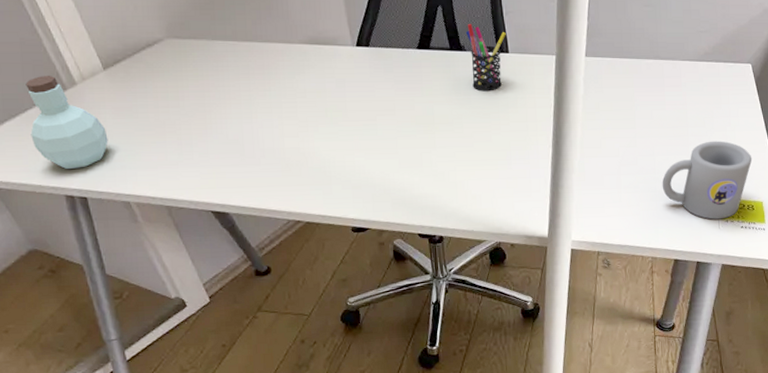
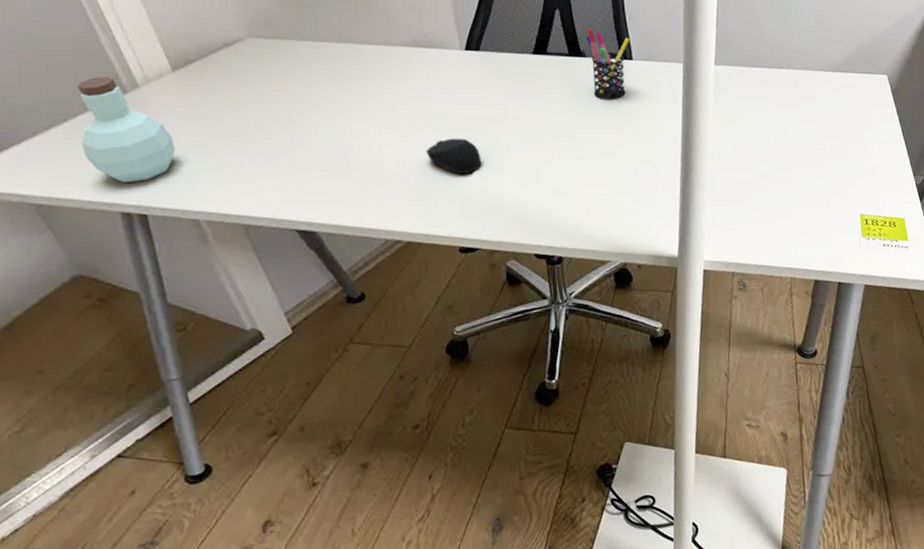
computer mouse: none [322,128,372,162] -> present [425,138,482,175]
mug: present [662,141,752,220] -> none [799,154,892,237]

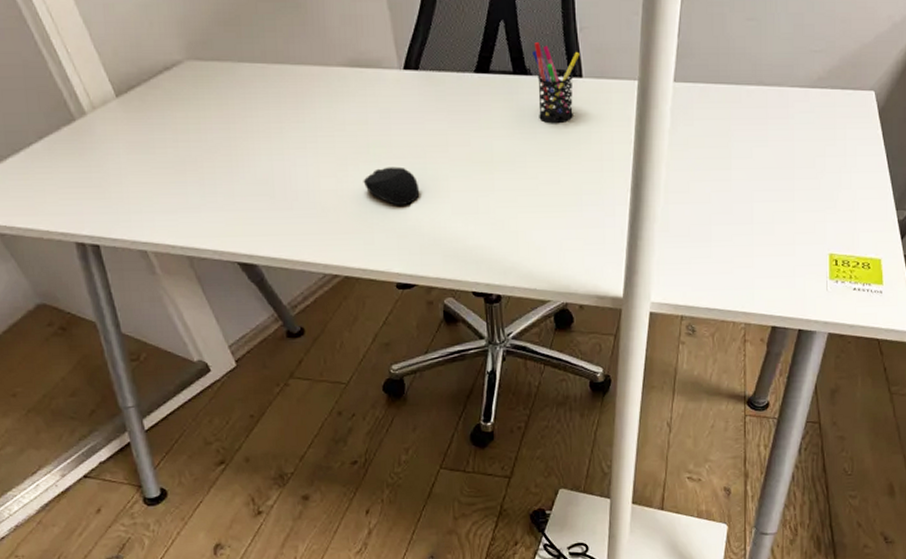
jar: present [77,76,175,183] -> none [30,103,122,213]

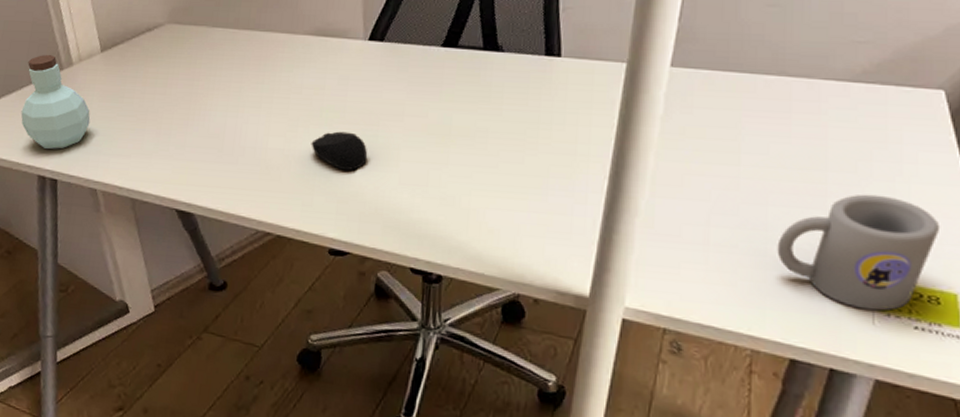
jar: none [30,103,122,213] -> present [21,54,91,150]
pen holder: present [532,42,580,124] -> none [507,20,560,102]
mug: none [760,185,871,280] -> present [777,194,941,311]

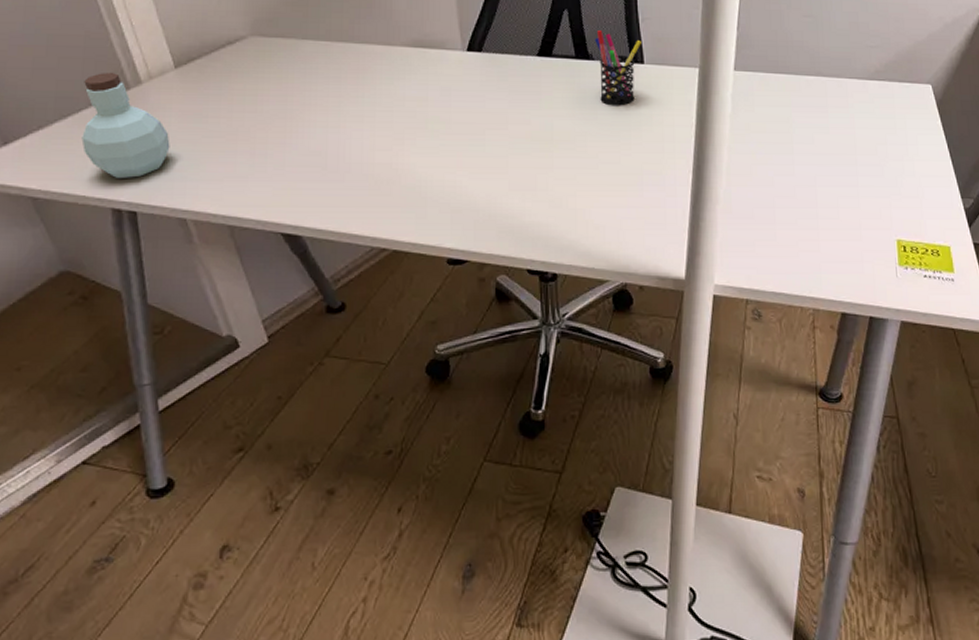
computer mouse: present [311,131,368,171] -> none [419,142,477,181]
pen holder: none [507,20,560,102] -> present [595,30,641,106]
mug: present [777,194,941,311] -> none [825,172,936,266]

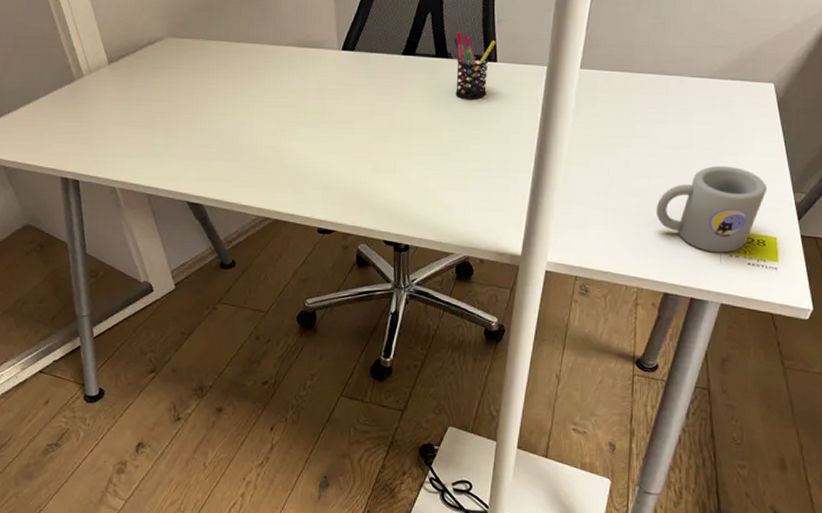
jar: present [81,72,170,179] -> none [39,67,104,154]
mug: none [825,172,936,266] -> present [656,165,768,253]

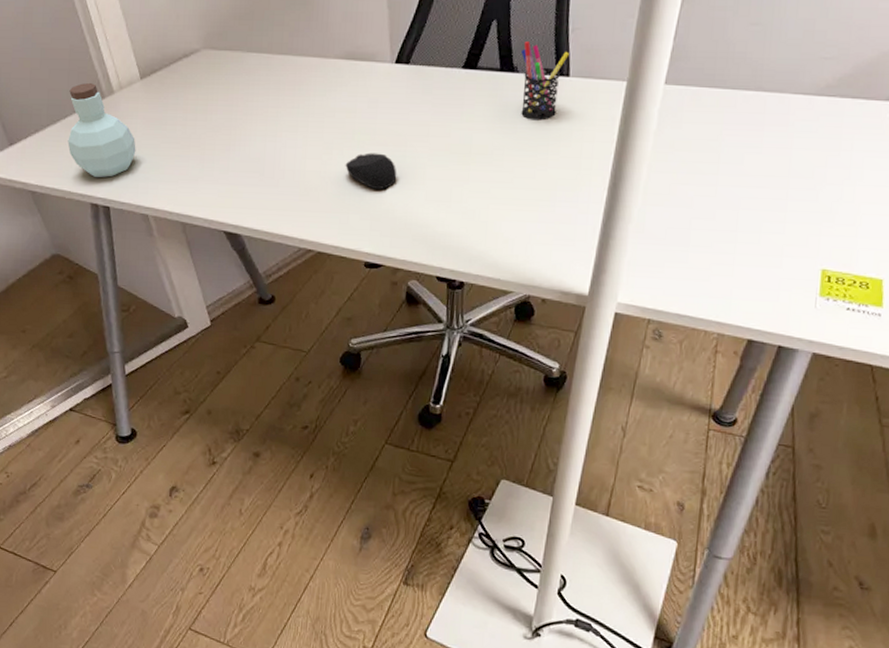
jar: none [39,67,104,154] -> present [68,82,136,178]
computer mouse: none [298,129,346,163] -> present [345,153,397,190]
mug: present [656,165,768,253] -> none [743,196,876,296]

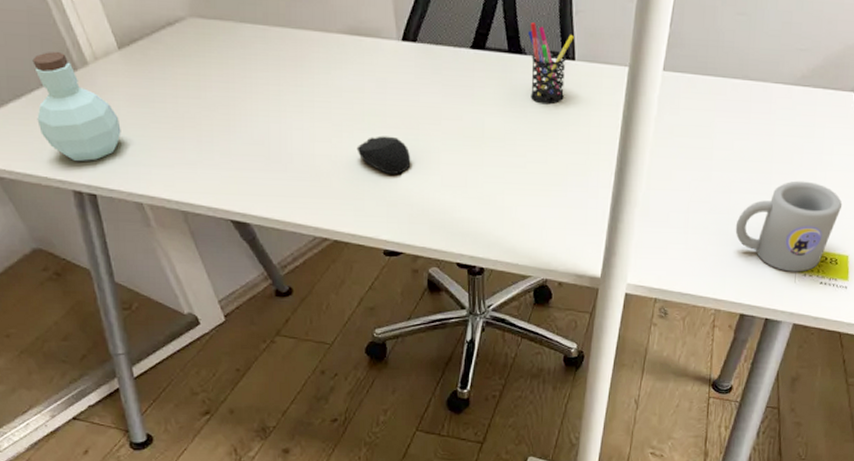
mug: none [743,196,876,296] -> present [735,180,843,272]

